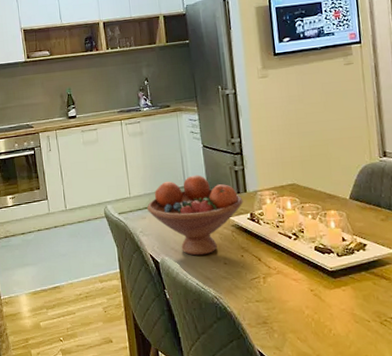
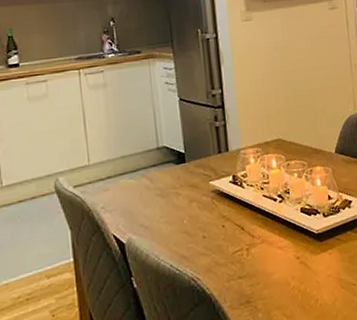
fruit bowl: present [147,175,243,256] -> none [111,133,225,232]

